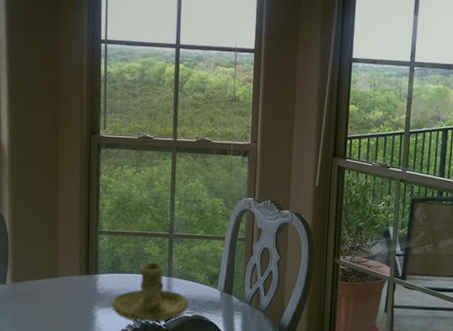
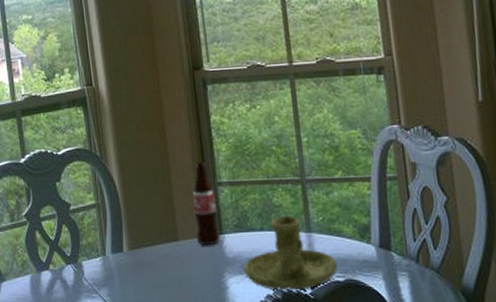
bottle: none [73,212,96,283] -> present [192,161,220,246]

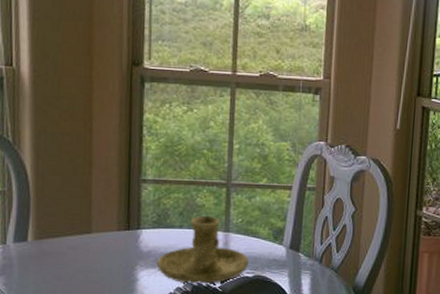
bottle: present [192,161,220,246] -> none [111,157,138,240]

